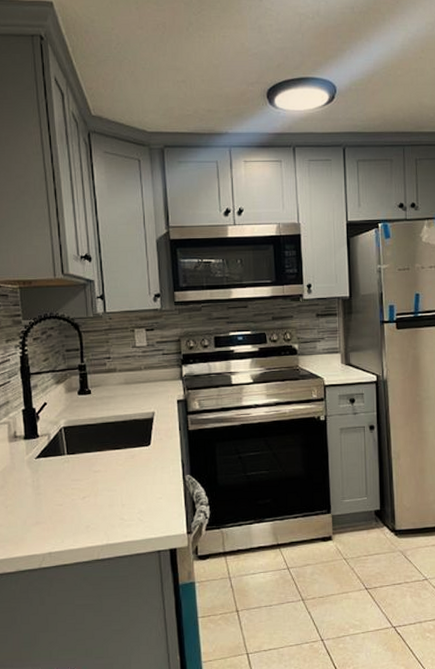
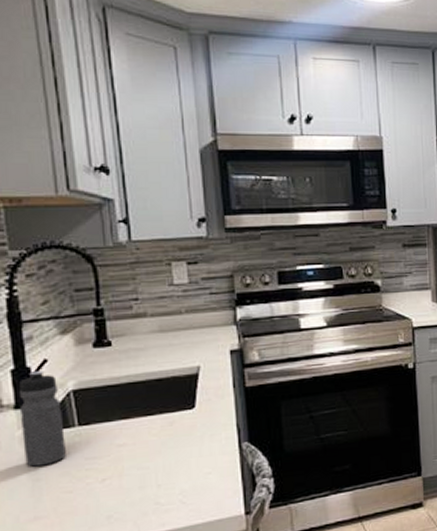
water bottle: none [27,411,58,484] -> present [19,371,66,467]

